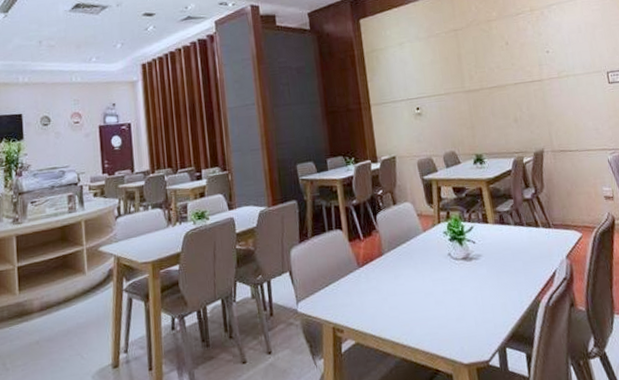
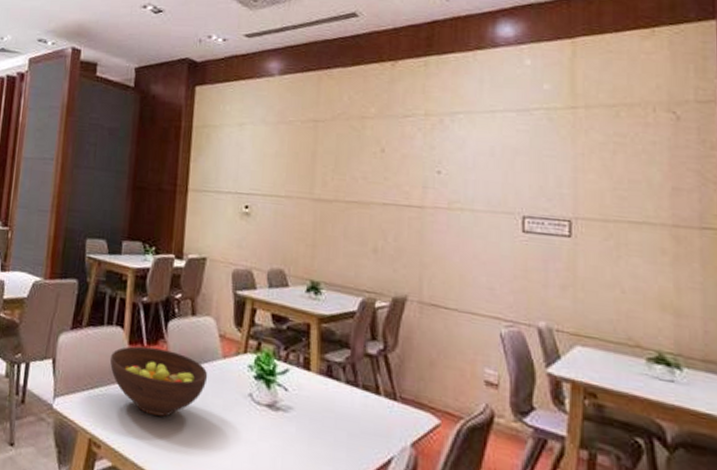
fruit bowl: none [336,237,415,293] -> present [109,346,208,417]

